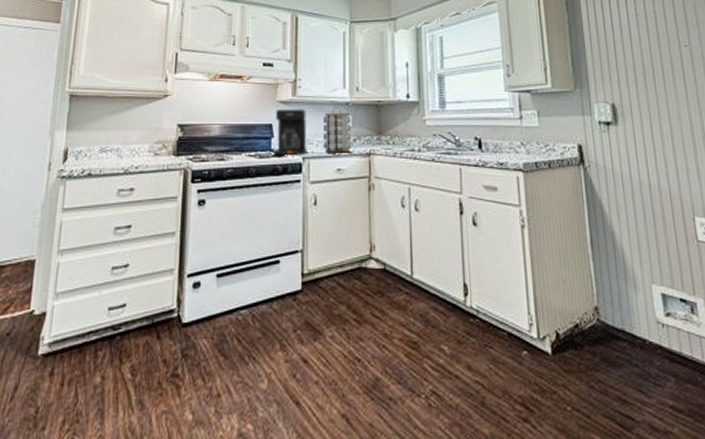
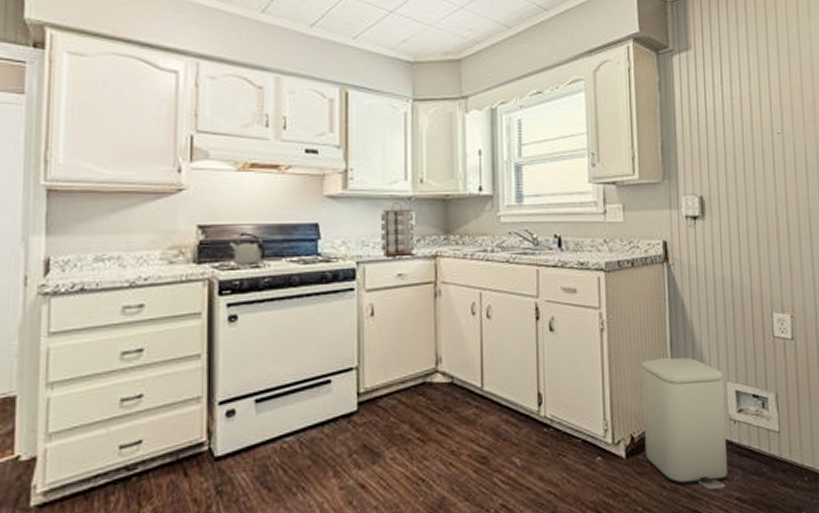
kettle: none [201,131,230,158] -> present [228,232,266,265]
coffee maker: present [274,108,307,156] -> none [321,204,362,261]
pedal bin: none [563,256,660,396] -> present [641,357,728,491]

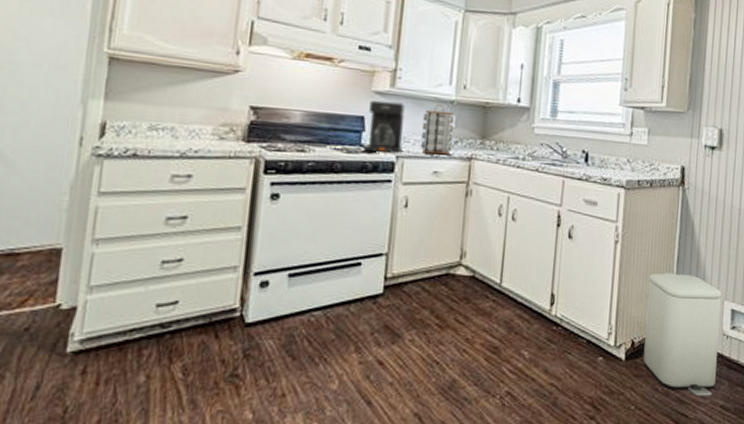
kettle: present [228,232,266,265] -> none [278,117,313,148]
coffee maker: none [321,204,362,261] -> present [363,100,405,155]

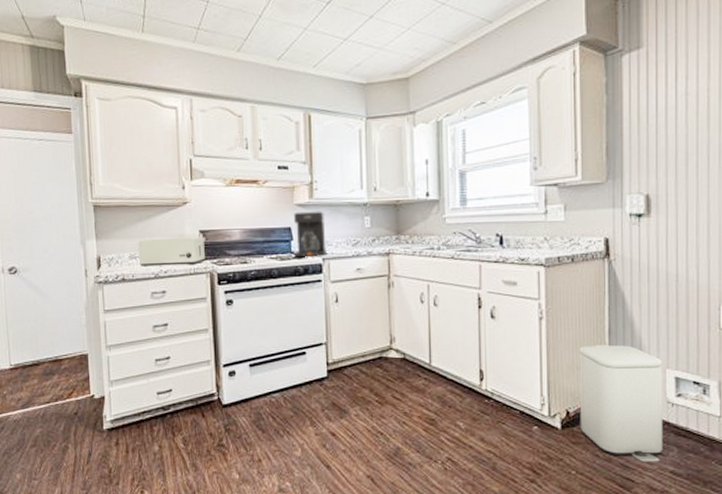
toaster: none [160,108,255,147] -> present [137,236,205,267]
spice rack: present [421,103,455,155] -> none [341,207,370,254]

